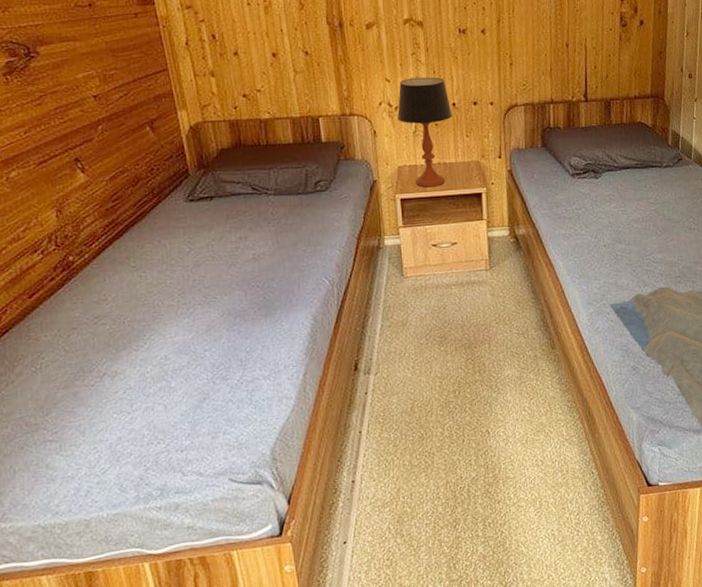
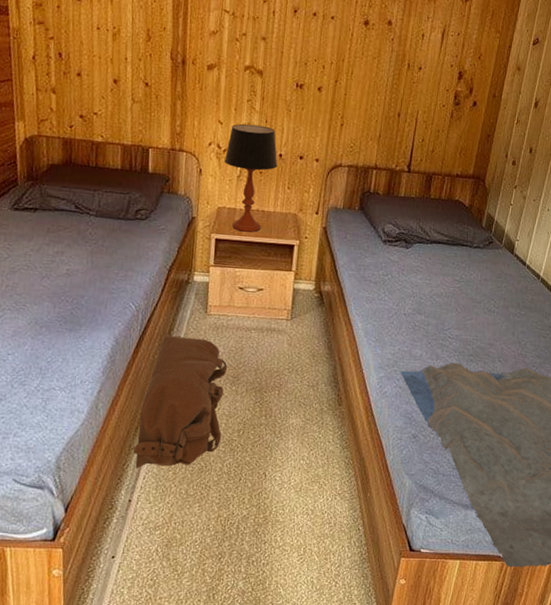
duffel bag: none [349,302,437,448] -> present [134,332,228,469]

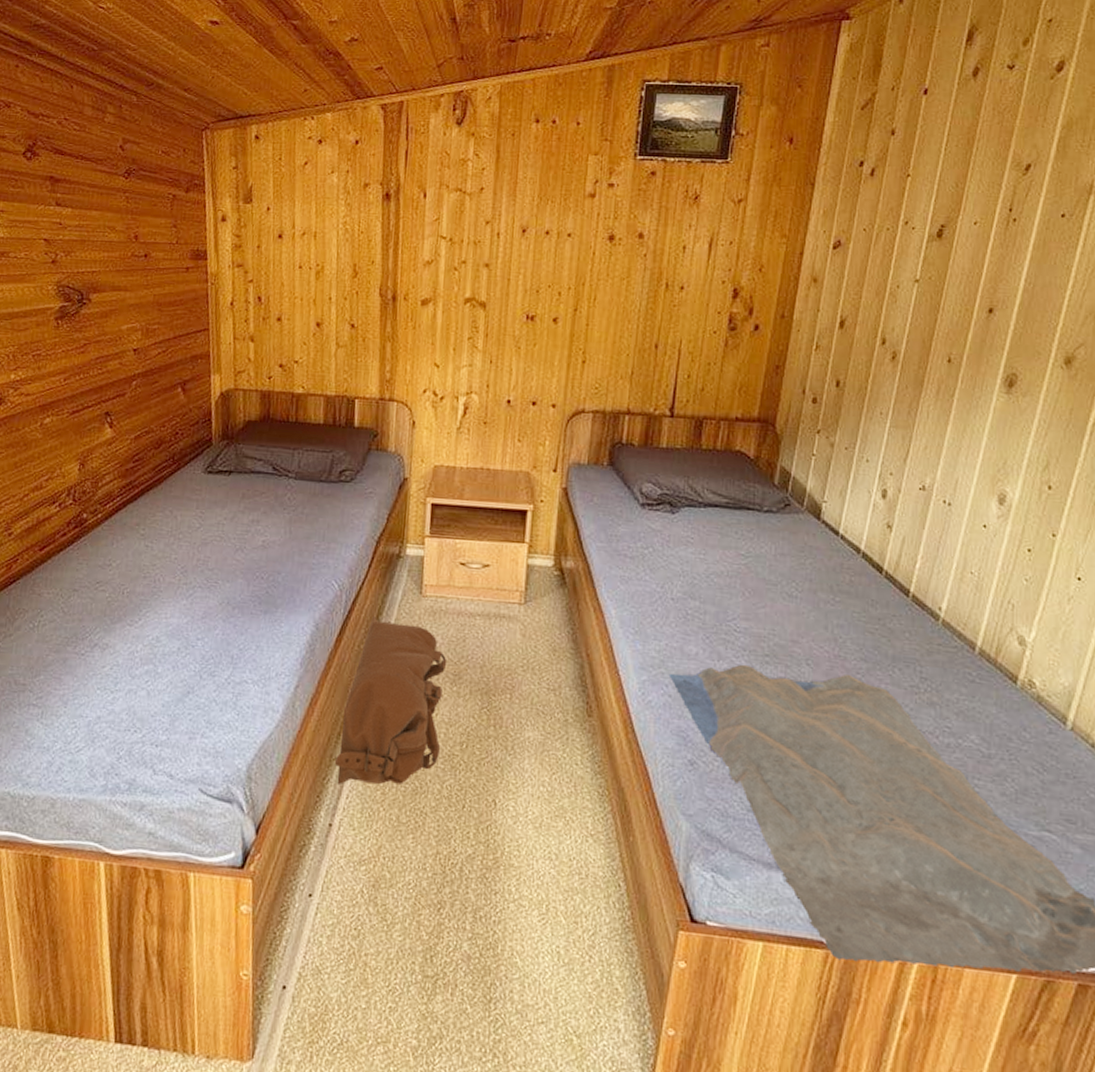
table lamp: present [224,123,278,233] -> none [442,365,506,496]

